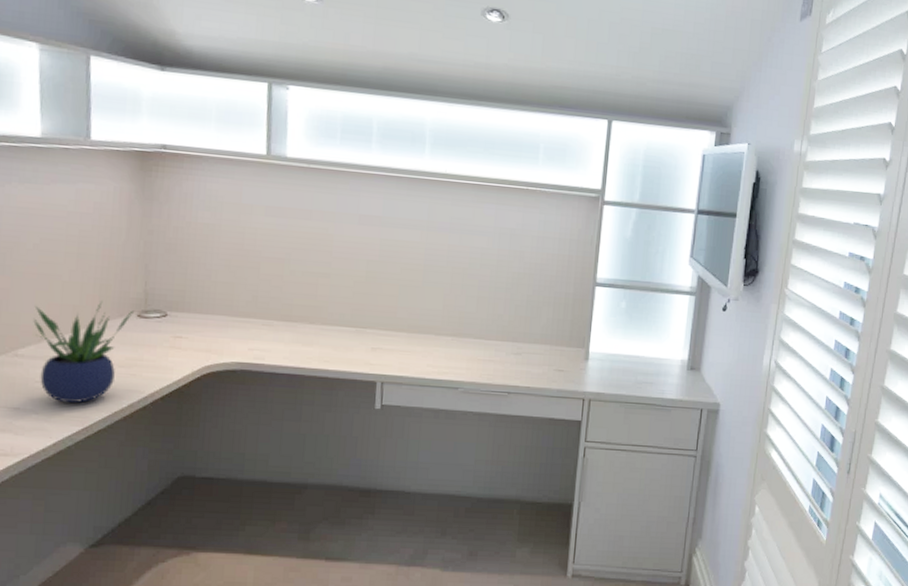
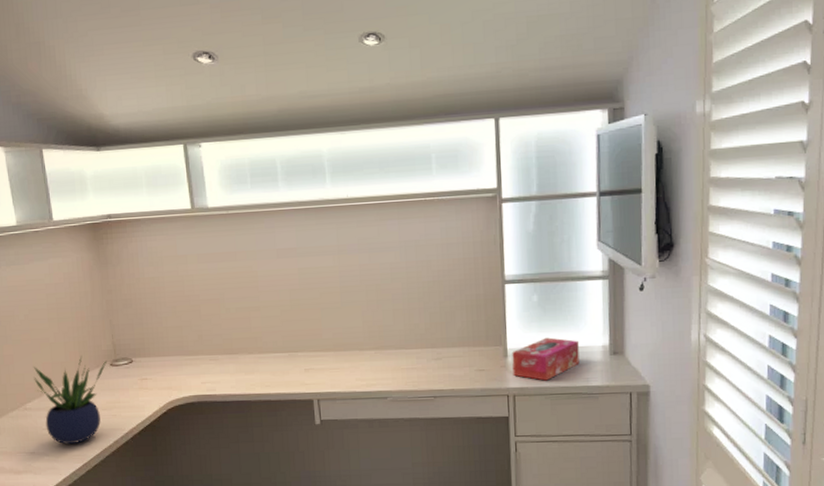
tissue box: none [591,345,659,389] -> present [512,337,579,381]

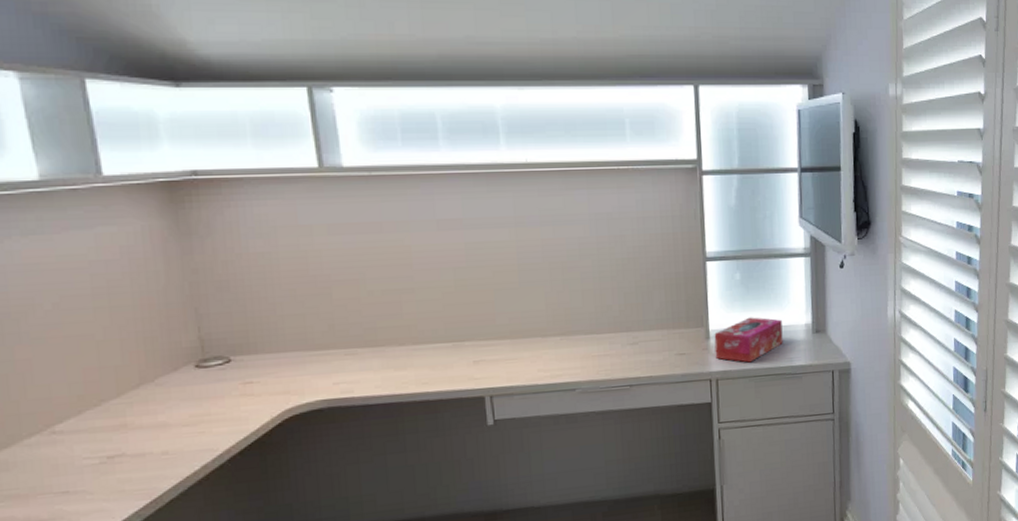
potted plant: present [33,356,107,445] -> none [66,356,190,477]

